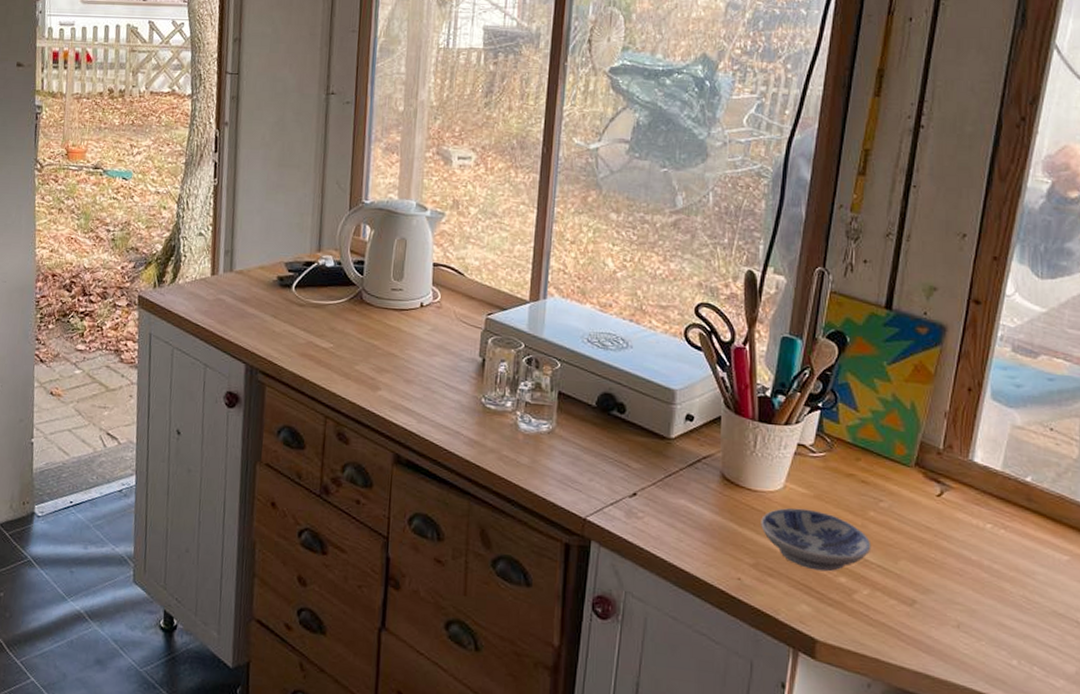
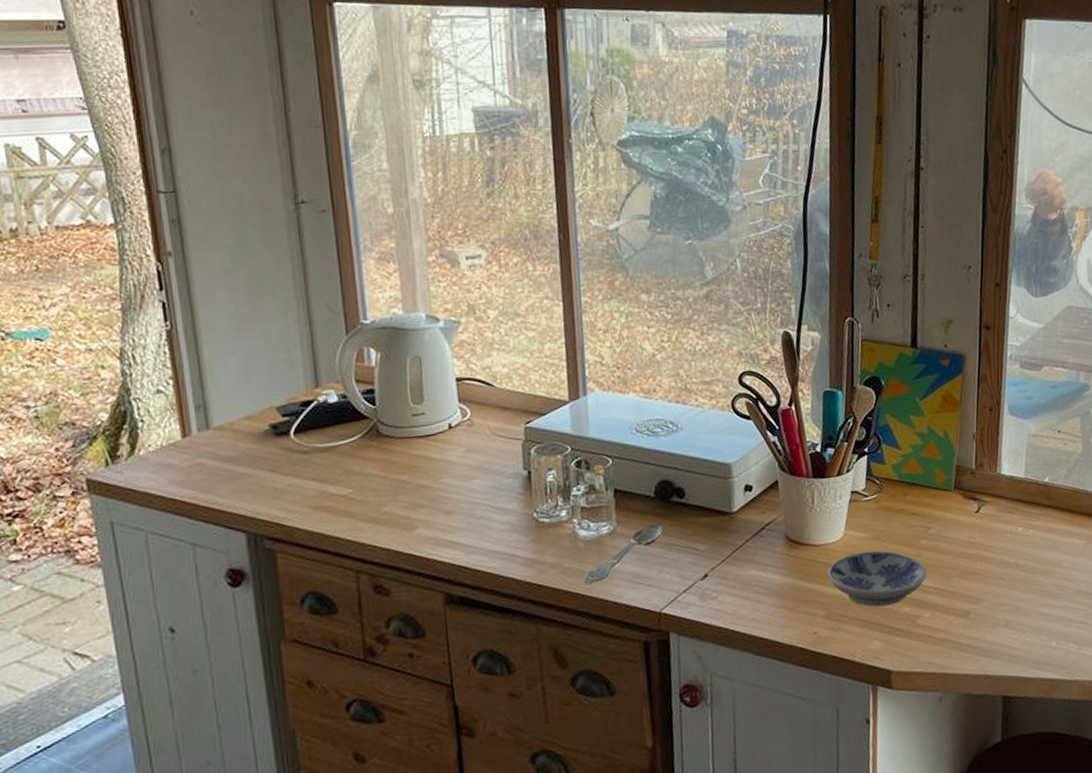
spoon: none [517,432,600,477] -> present [583,524,664,586]

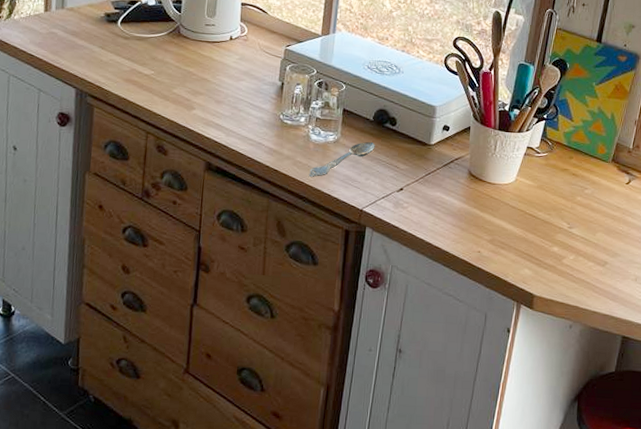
bowl: present [827,550,927,608] -> none [497,196,578,244]

